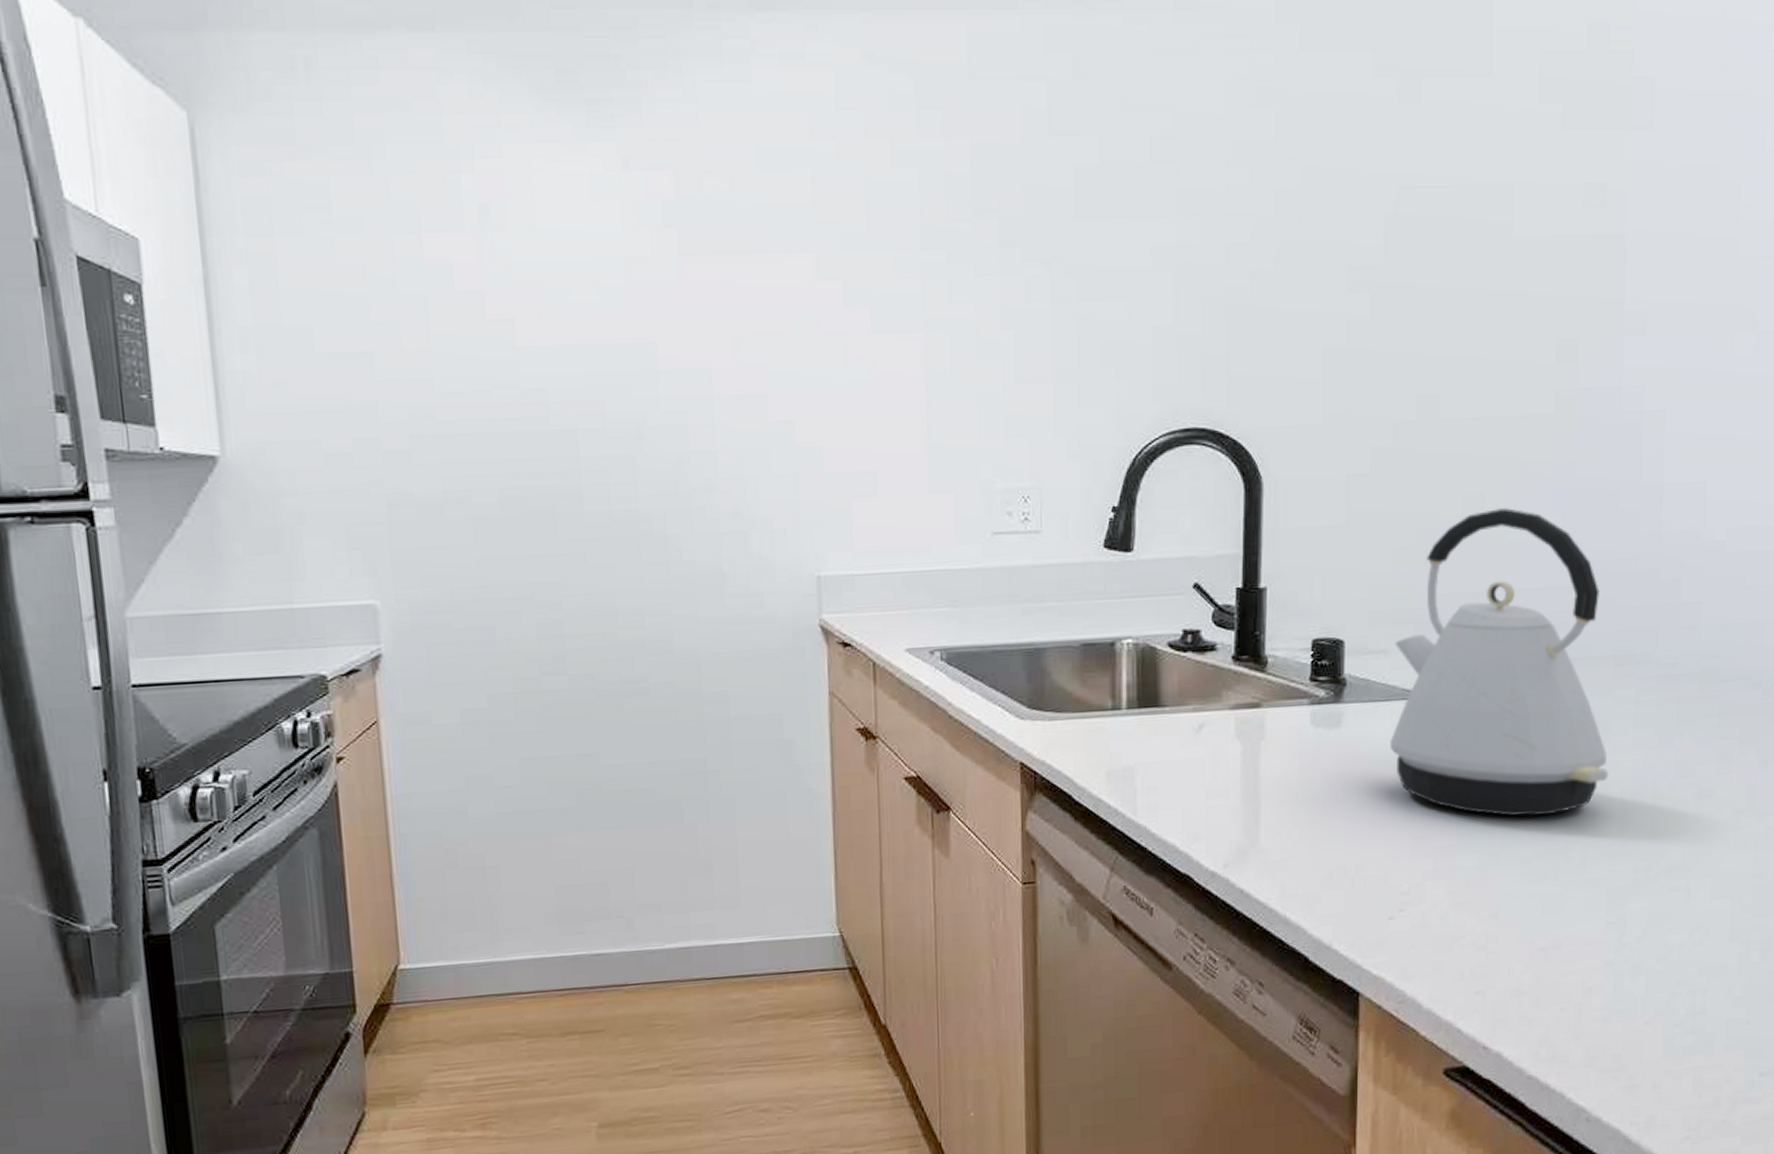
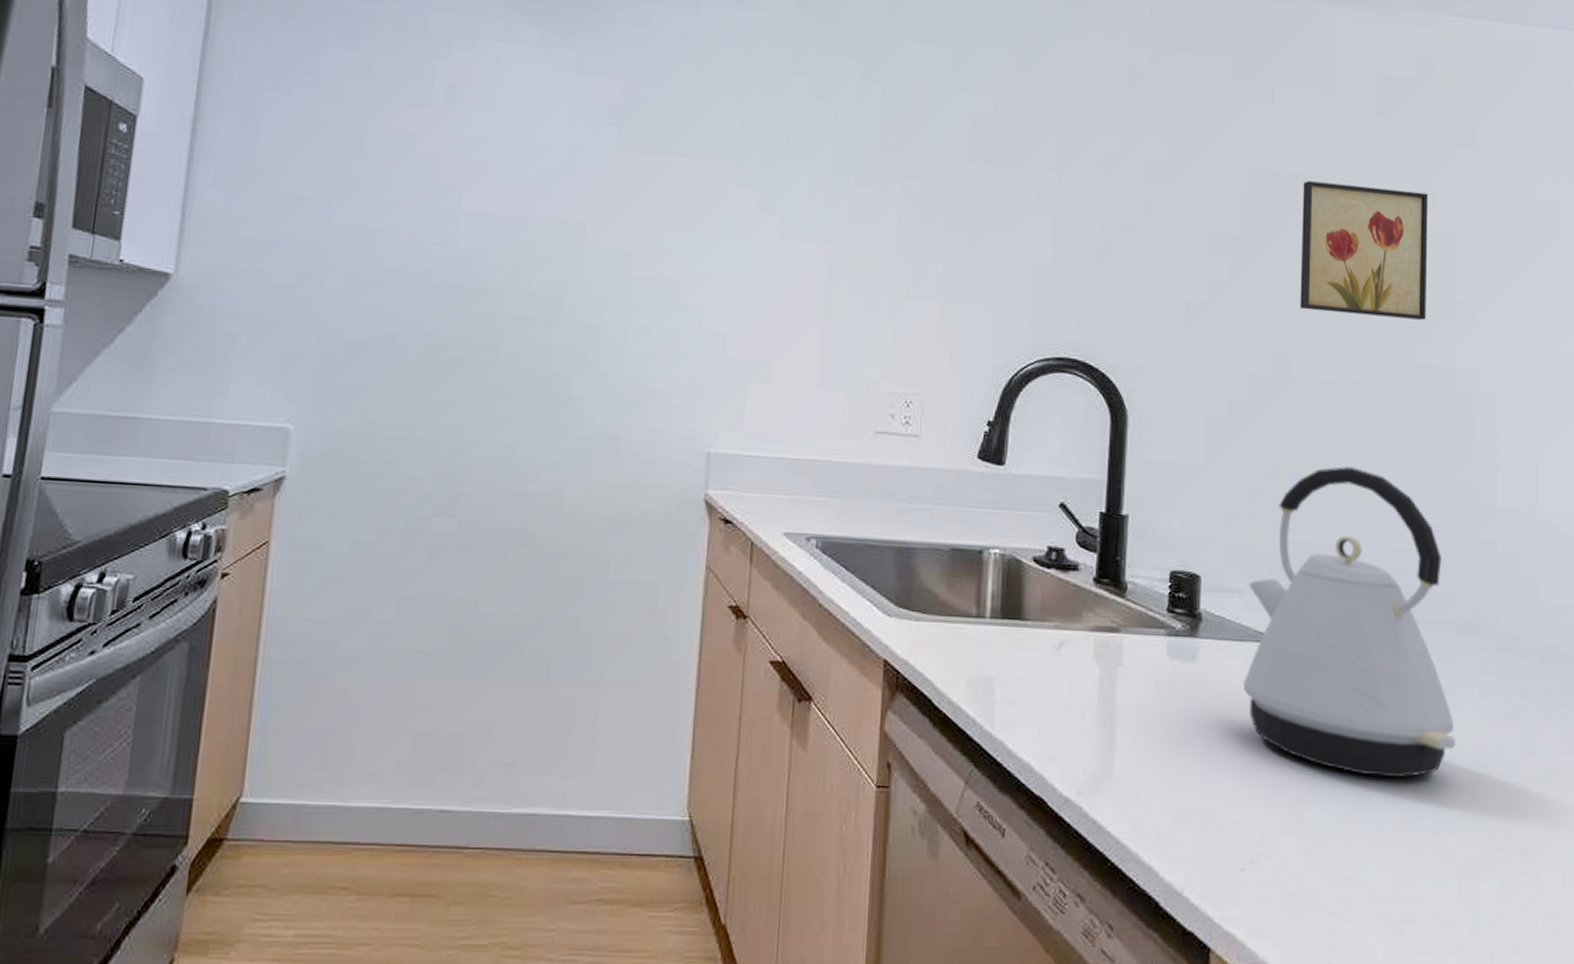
wall art: none [1450,189,1597,342] -> present [1300,181,1429,320]

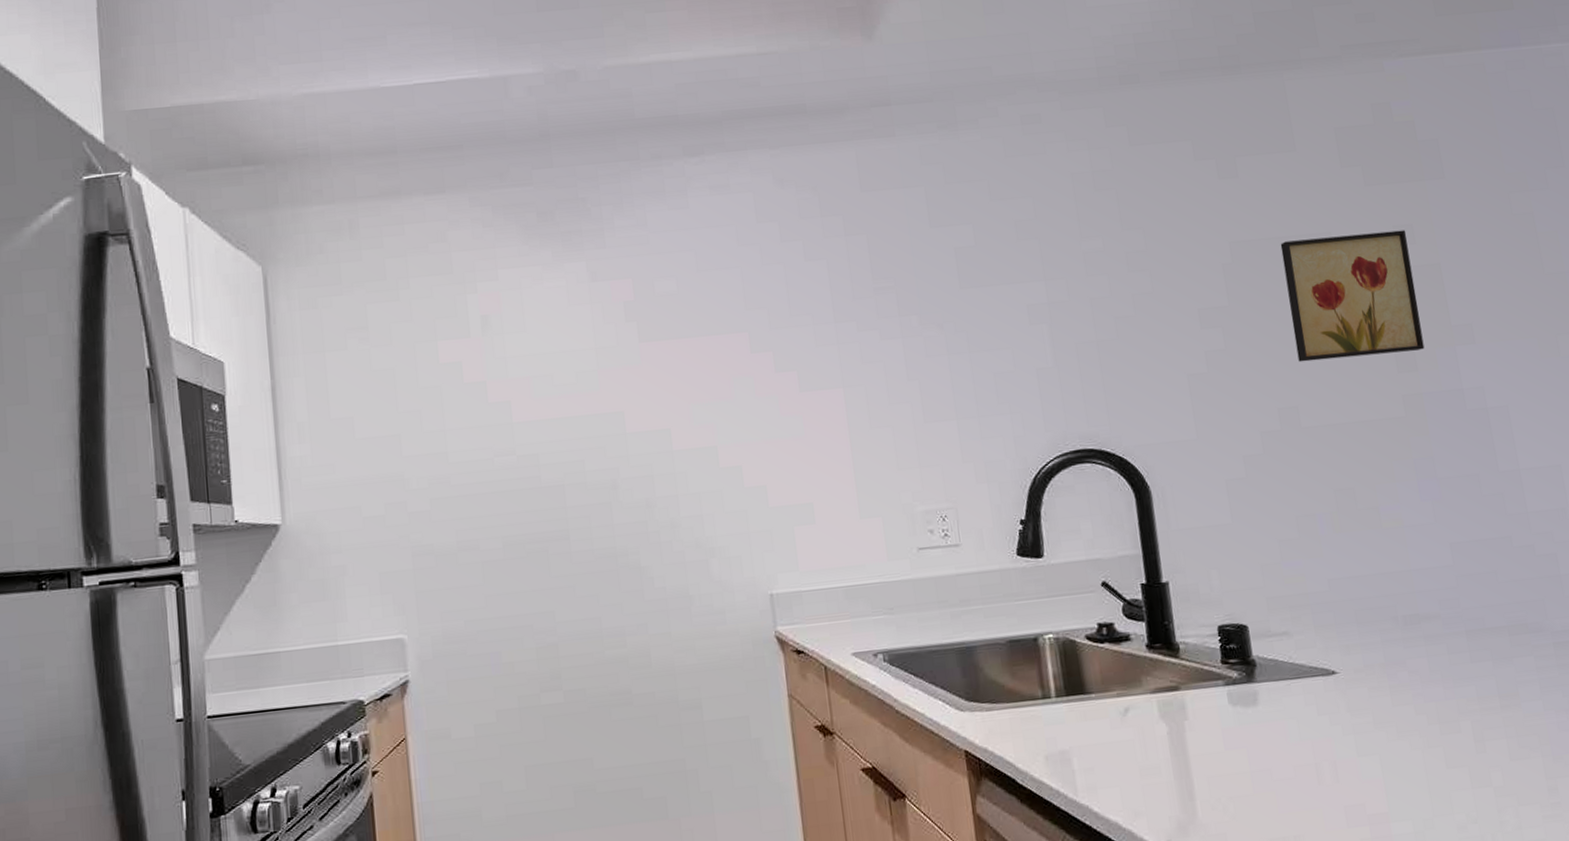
kettle: present [1243,465,1456,778] -> none [1296,498,1526,783]

